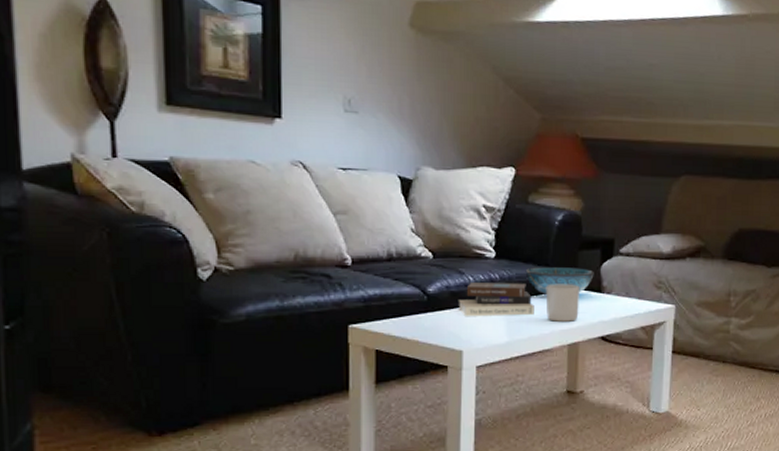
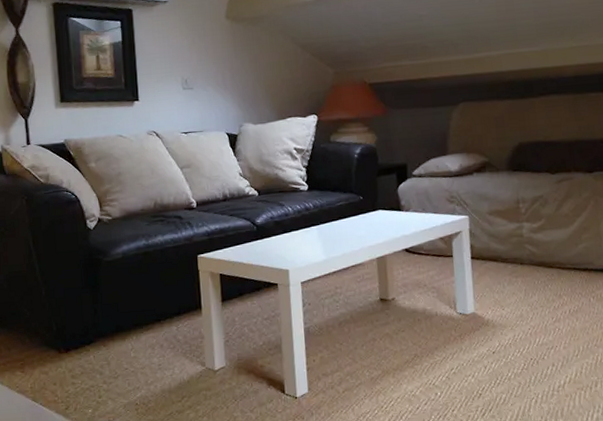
books: present [458,283,534,317] -> none [281,209,345,242]
decorative bowl: present [525,267,594,296] -> none [333,191,393,218]
mug: present [545,284,581,321] -> none [352,205,383,239]

